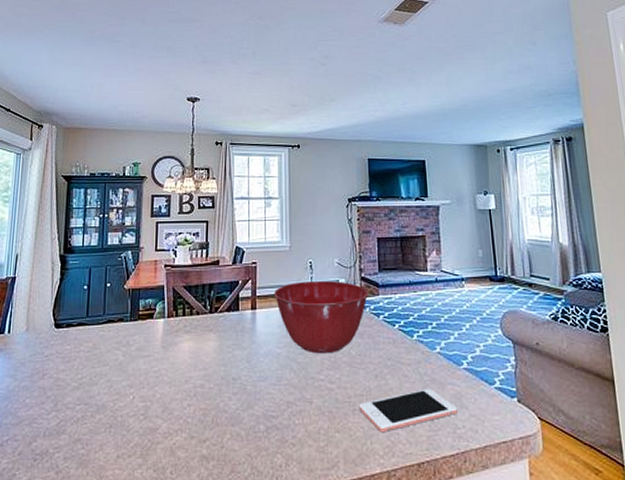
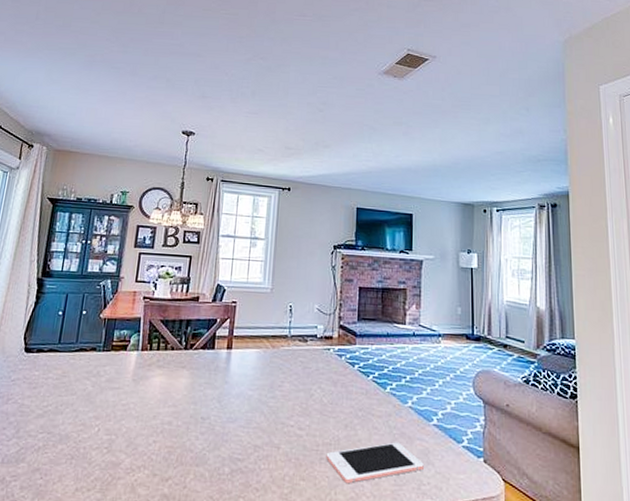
mixing bowl: present [274,281,369,354] -> none [251,325,346,400]

